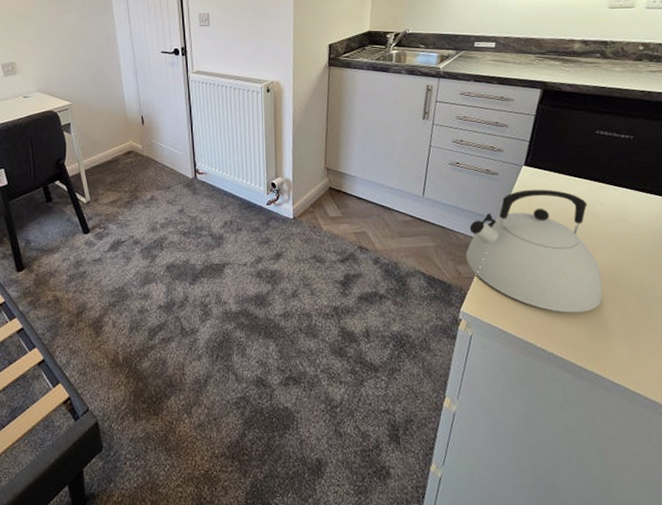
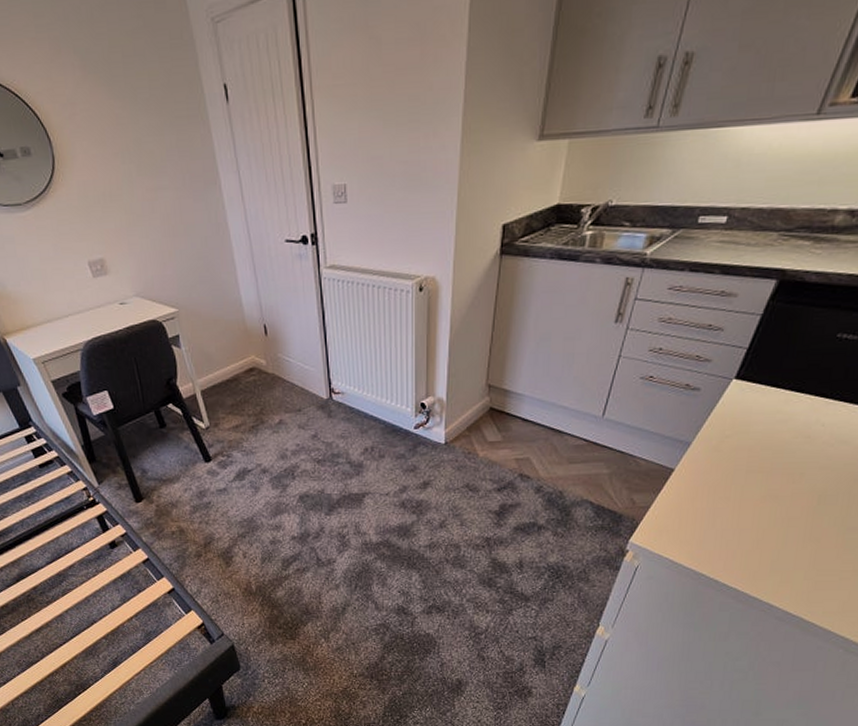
kettle: present [465,189,603,313] -> none [643,407,805,544]

